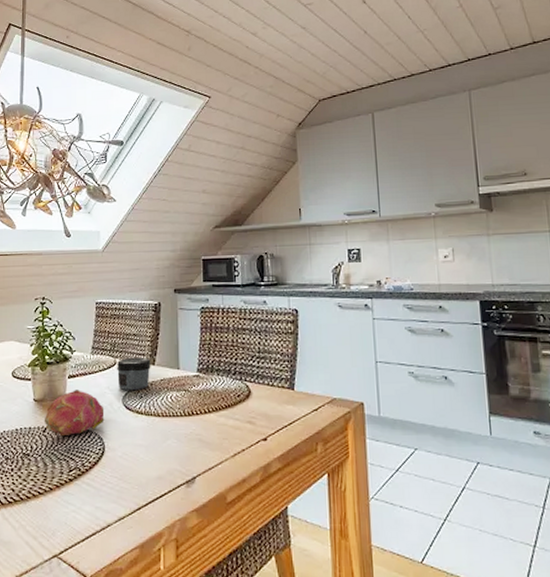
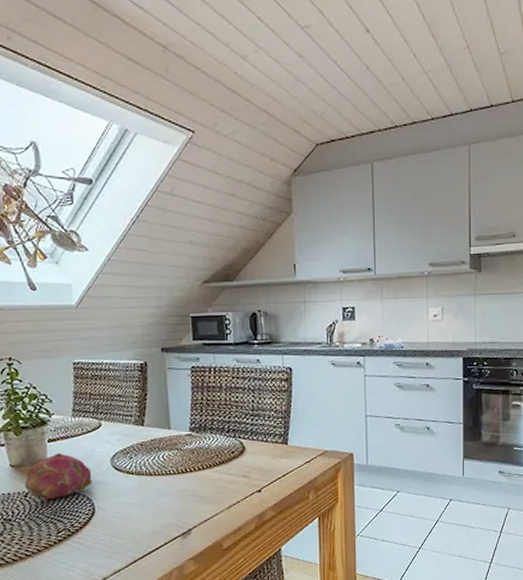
jar: present [116,358,151,391] -> none [101,419,140,452]

